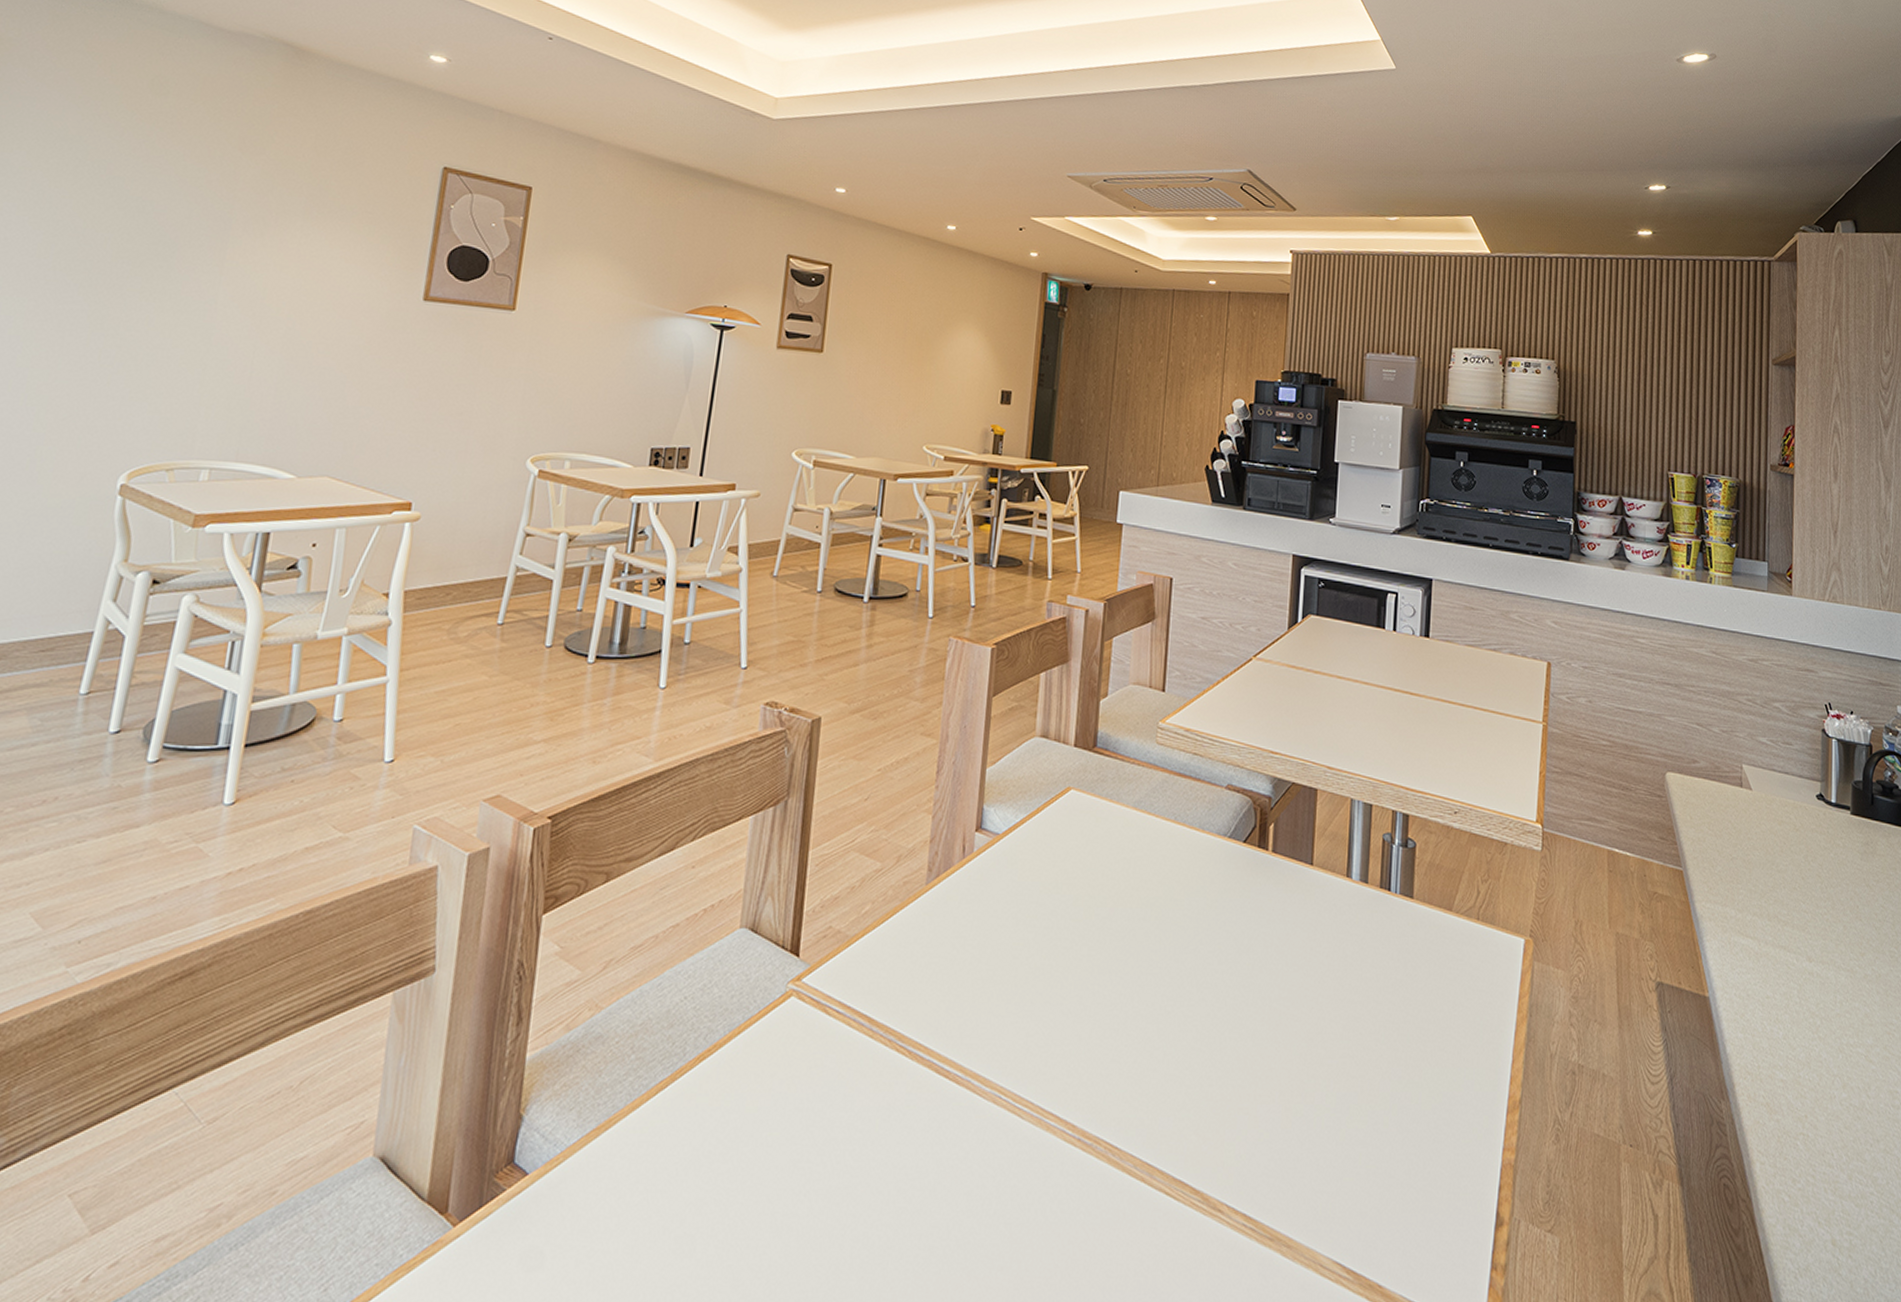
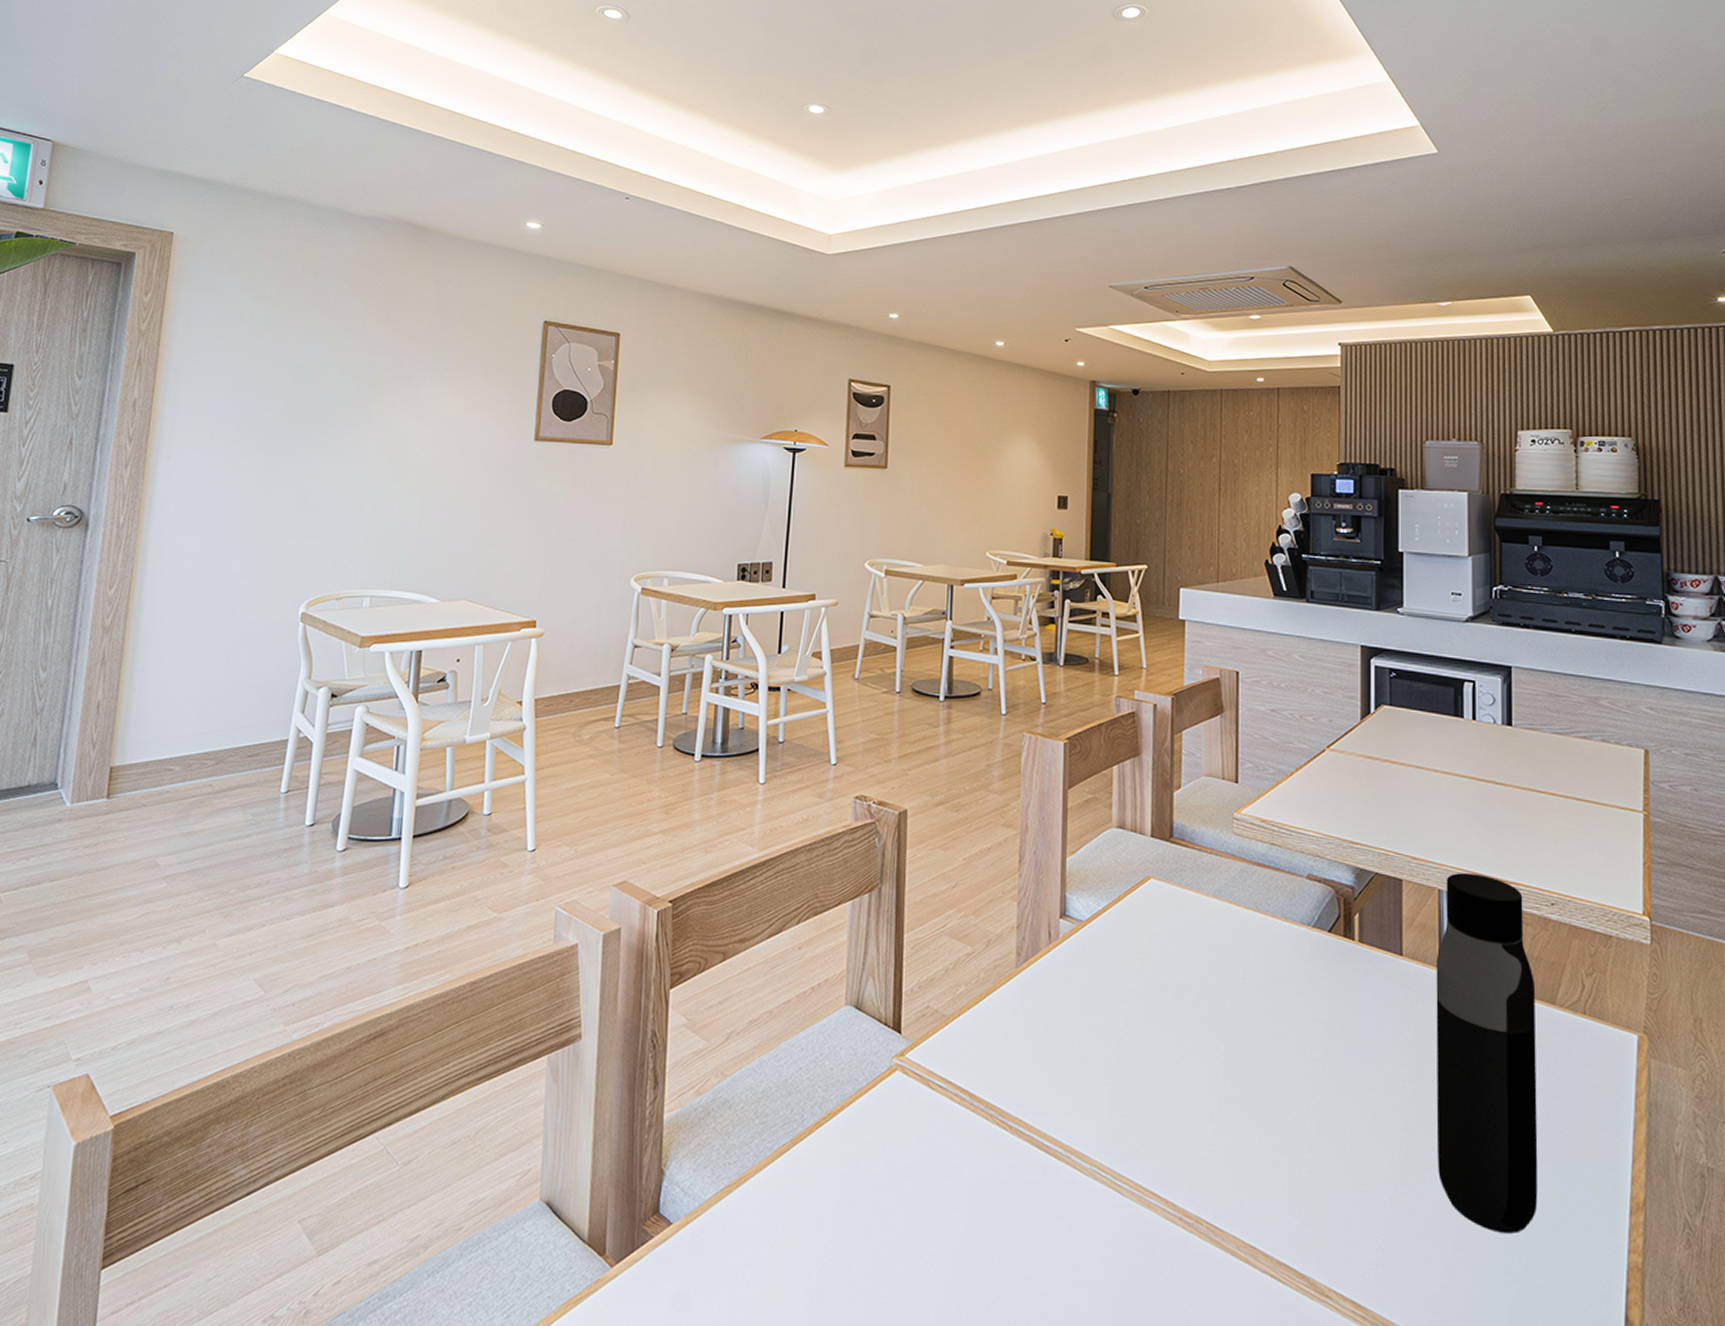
water bottle: none [1333,782,1434,1138] -> present [1436,873,1538,1234]

